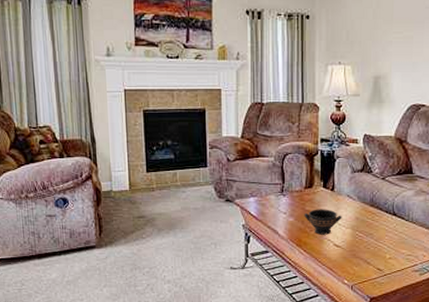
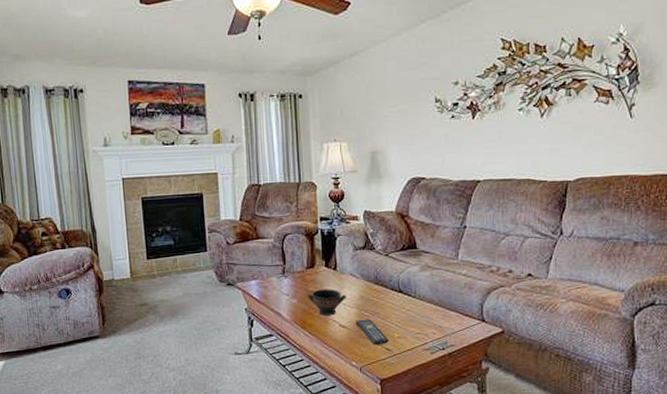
remote control: none [349,240,381,265] -> present [355,319,389,346]

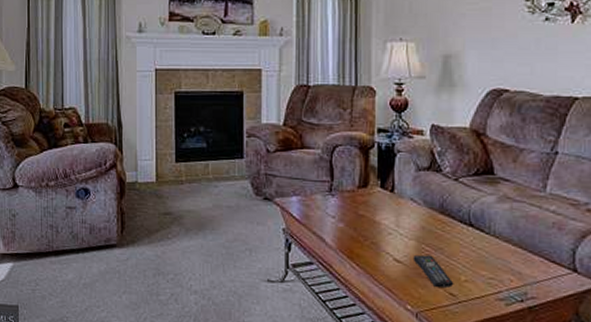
bowl: present [307,289,346,316] -> none [357,213,404,247]

